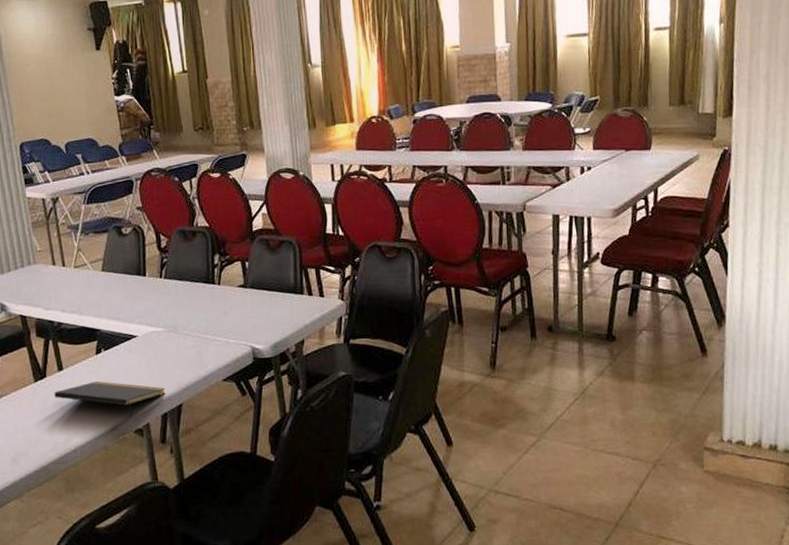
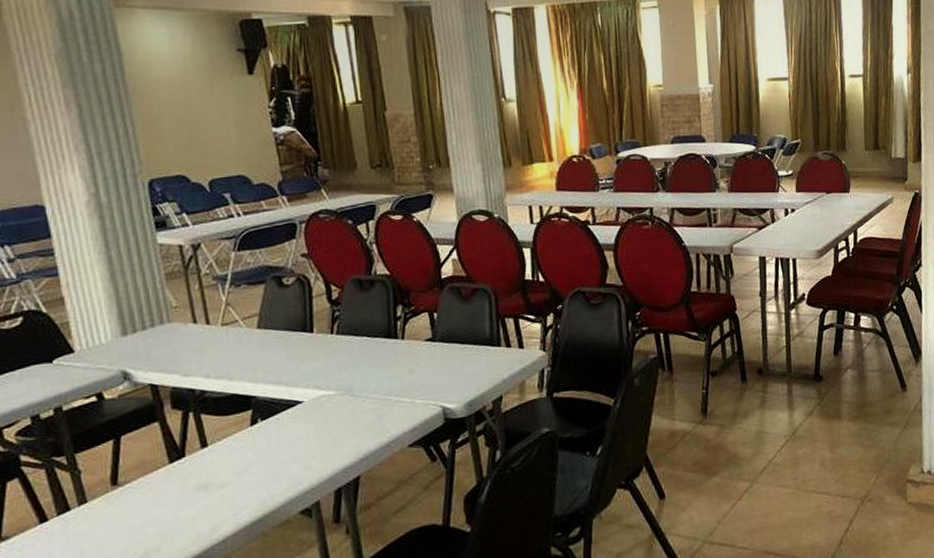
notepad: present [54,381,165,418] -> none [196,456,339,497]

